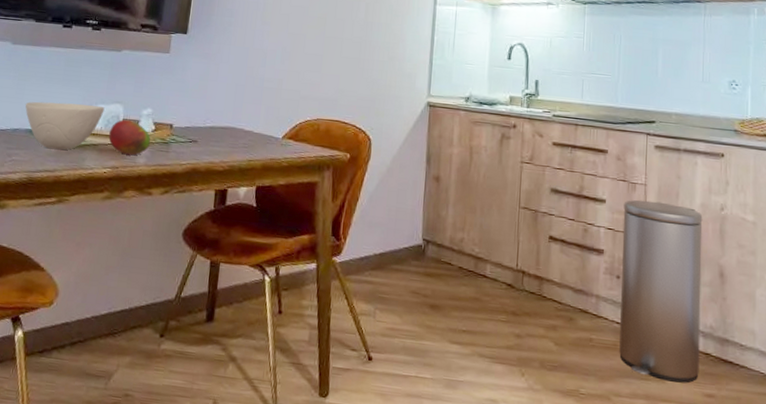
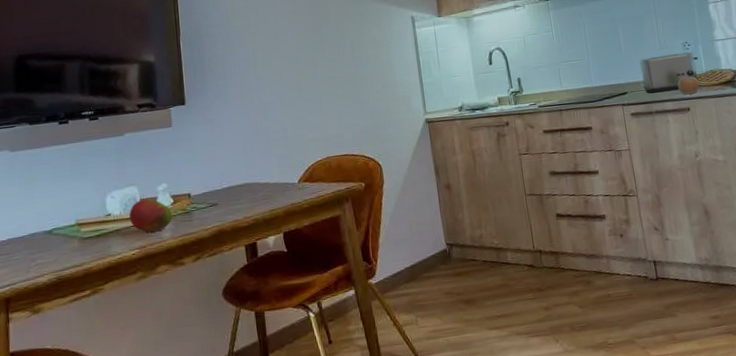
bowl: present [25,101,105,150] -> none [37,192,120,245]
pedal bin: present [619,200,703,383] -> none [614,161,703,315]
toaster: none [675,88,745,131] -> present [639,51,699,93]
fruit: none [715,115,741,140] -> present [677,74,700,95]

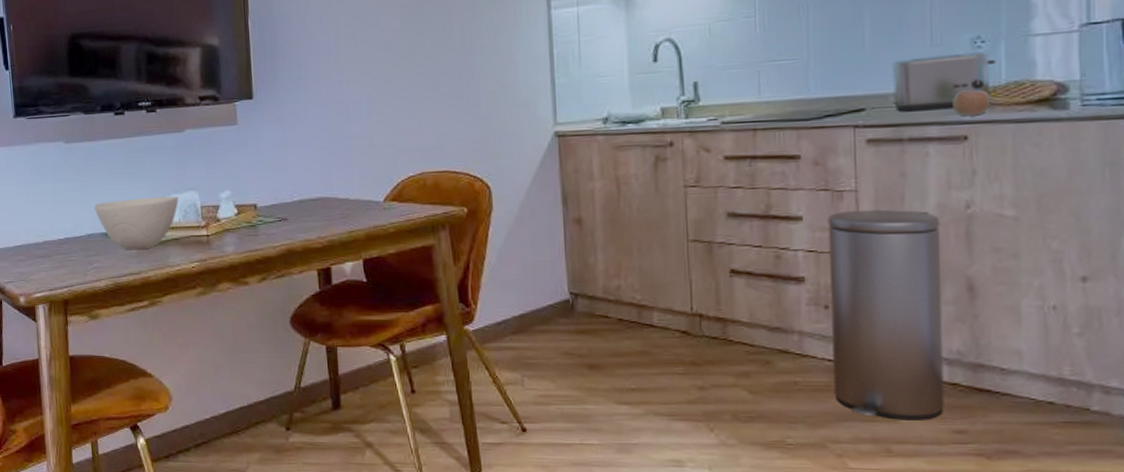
bowl: none [37,192,120,245] -> present [93,196,179,250]
fruit: present [129,198,173,233] -> none [189,206,236,245]
pedal bin: none [614,161,703,315] -> present [827,209,944,421]

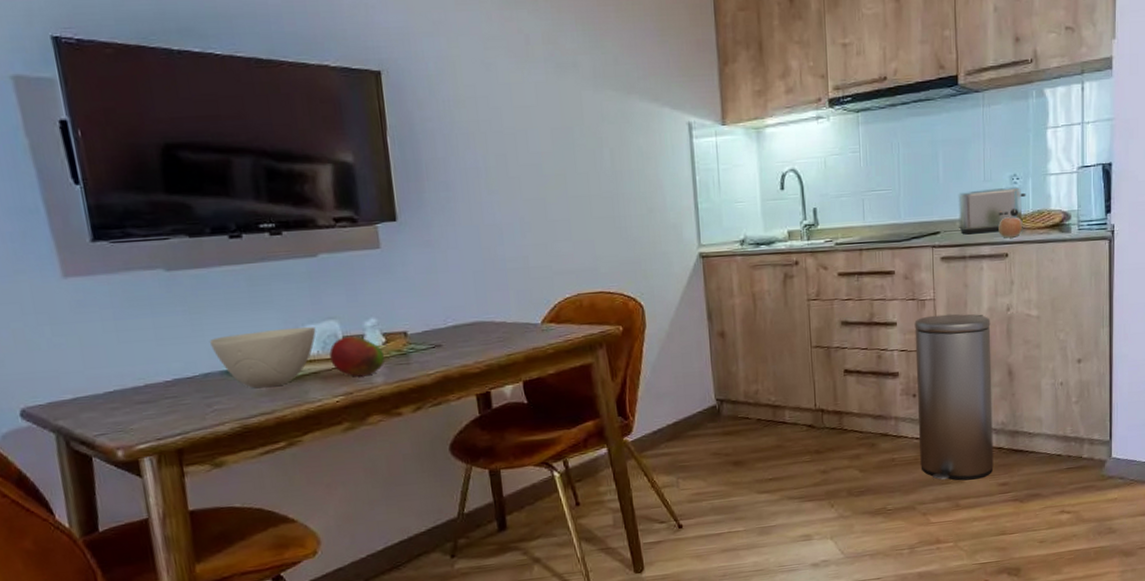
fruit: none [189,206,236,245] -> present [329,335,385,377]

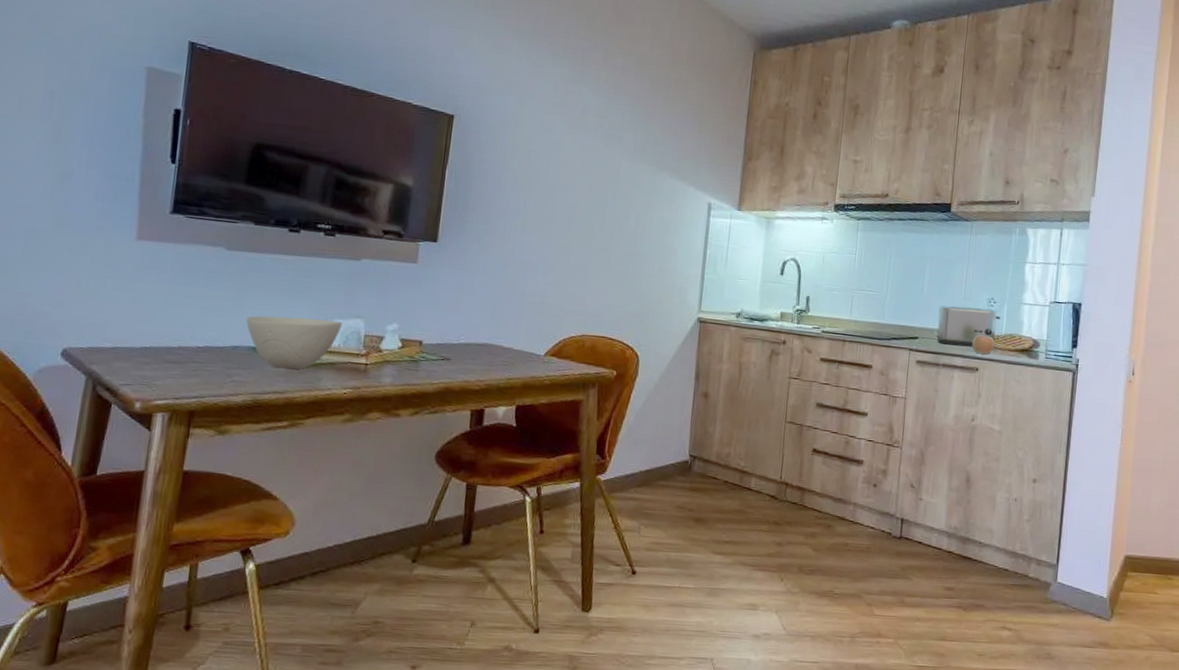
fruit: present [329,335,385,377] -> none [348,335,398,375]
pedal bin: present [914,314,994,481] -> none [872,412,955,579]

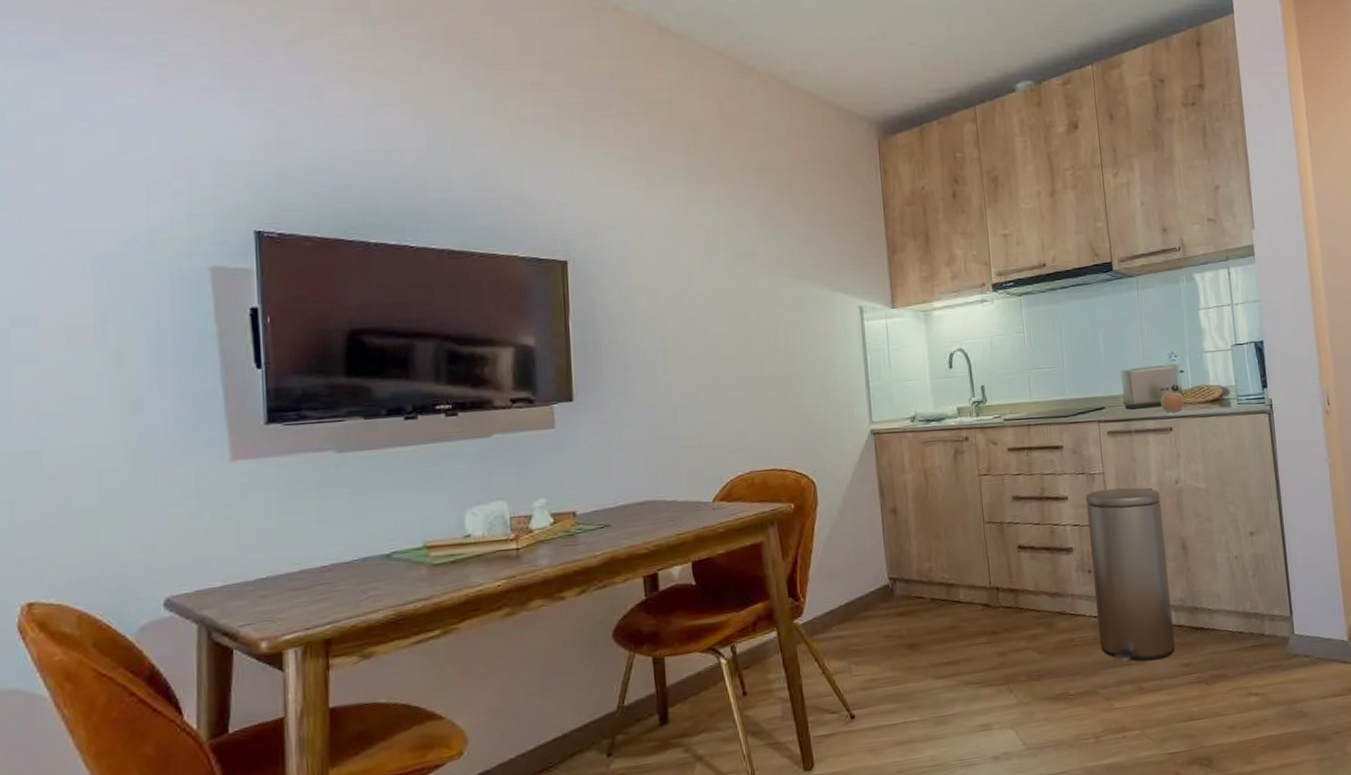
bowl: present [246,315,343,370] -> none [372,508,483,573]
pedal bin: none [872,412,955,579] -> present [1085,487,1175,662]

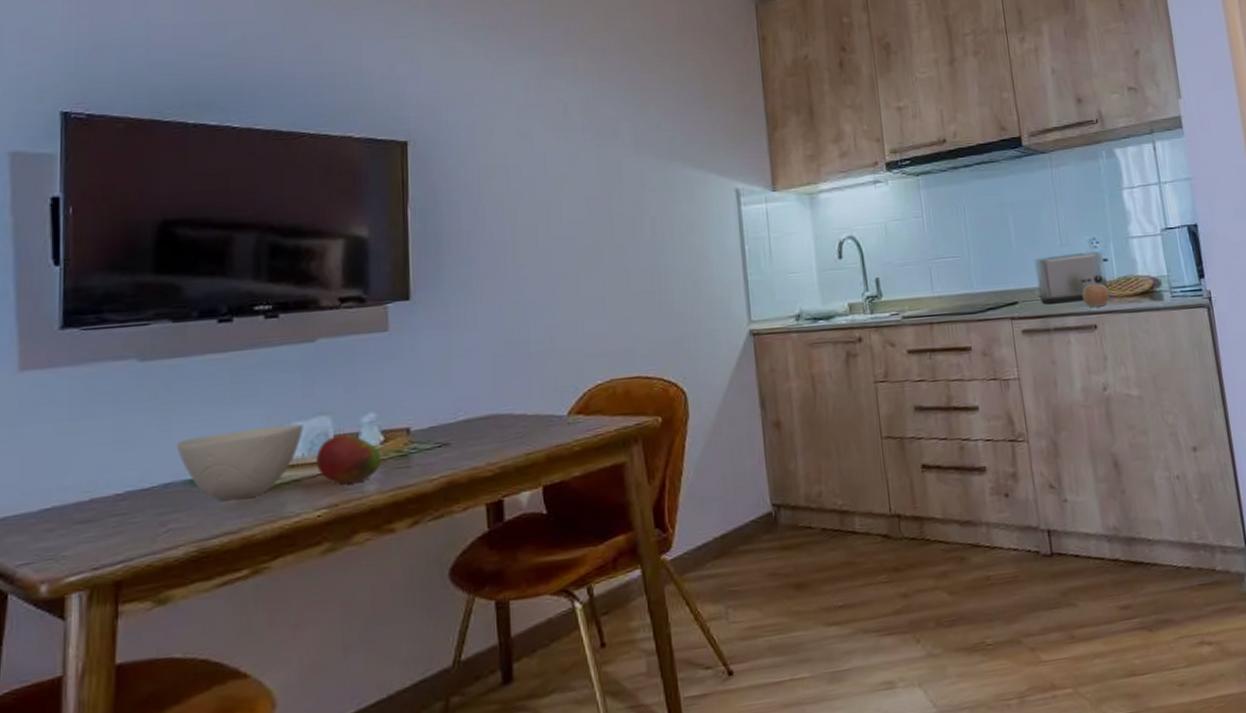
bowl: none [372,508,483,573] -> present [176,424,304,502]
fruit: none [495,516,552,560] -> present [316,434,382,485]
pedal bin: present [1085,487,1175,662] -> none [999,395,1111,604]

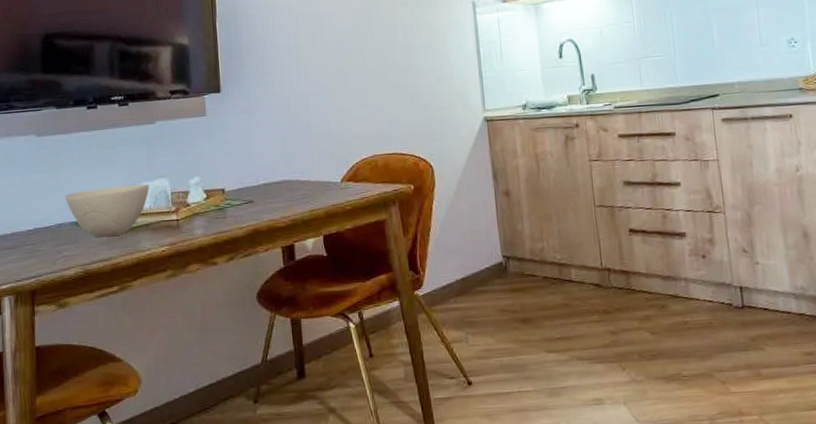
fruit: present [316,434,382,485] -> none [159,192,205,229]
toaster: present [1034,251,1109,304] -> none [735,49,806,97]
fruit: present [1082,280,1110,308] -> none [779,75,806,100]

